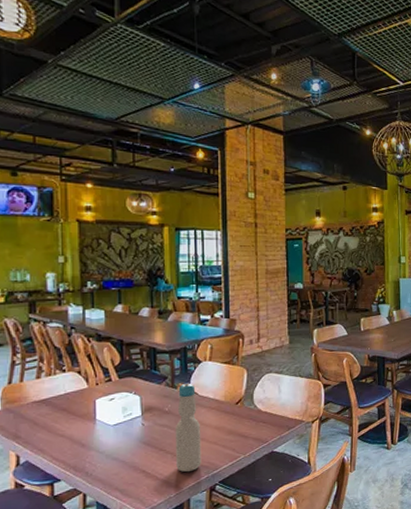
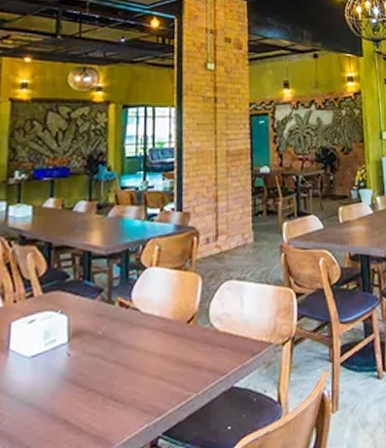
bottle: present [175,383,201,473] -> none [108,296,142,422]

